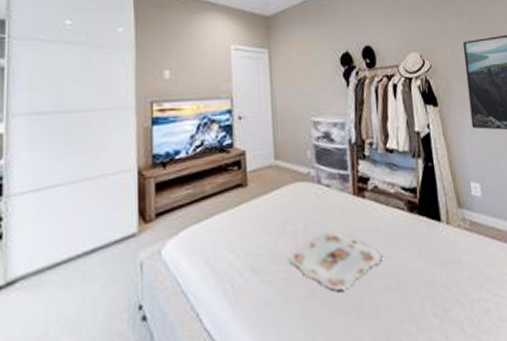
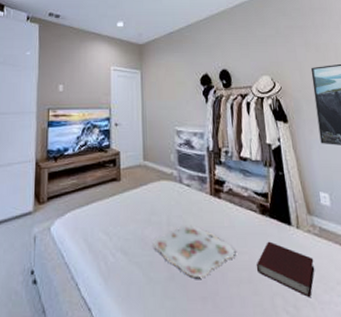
book: none [403,241,465,297] -> present [256,241,315,297]

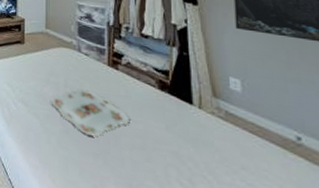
book: present [256,241,315,297] -> none [150,115,216,175]

